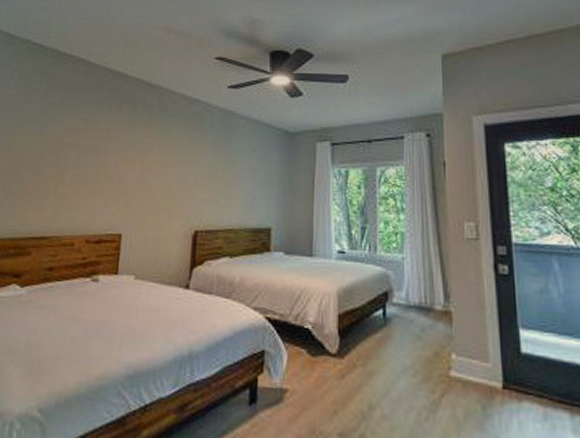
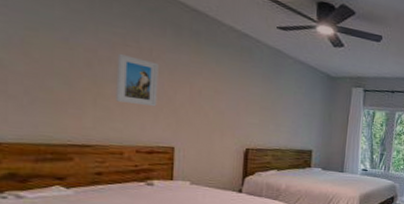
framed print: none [73,139,114,190] -> present [116,54,159,107]

